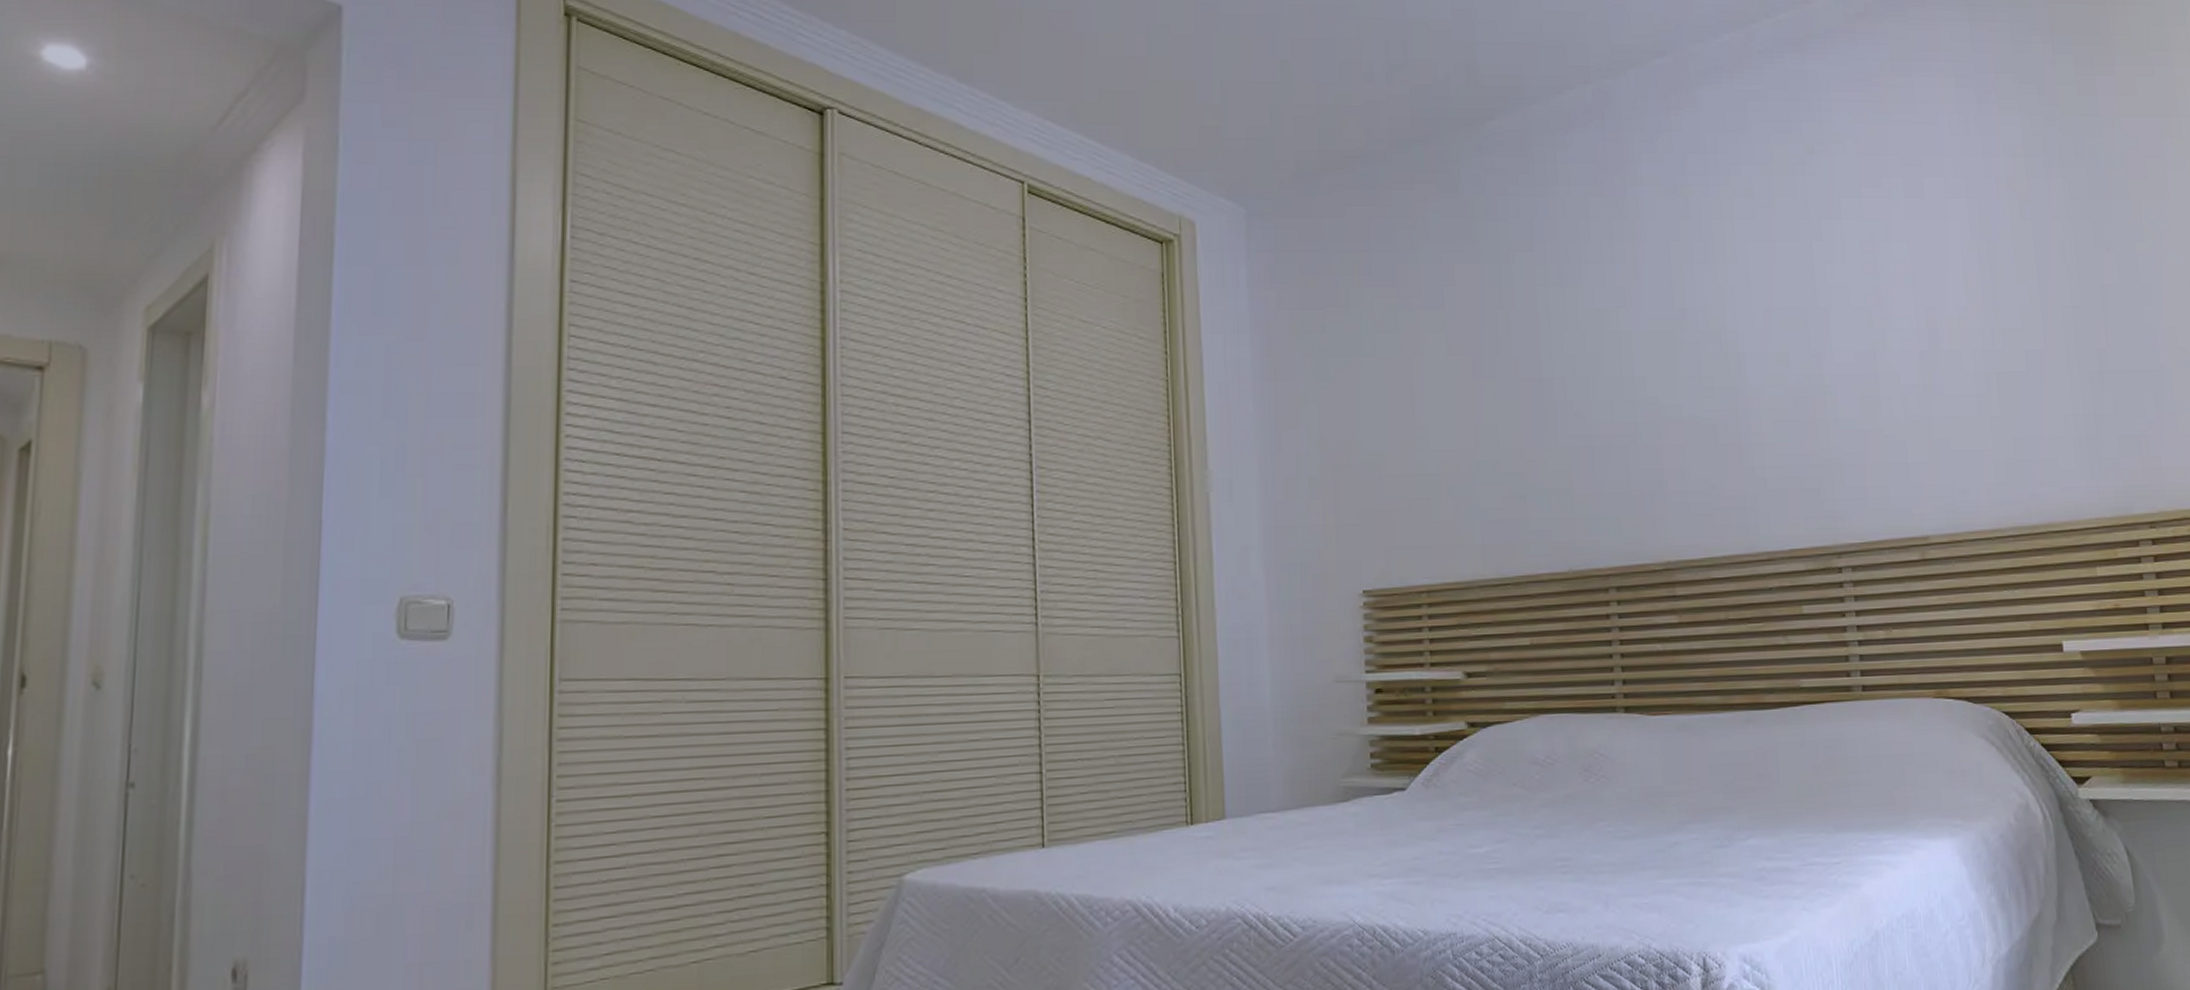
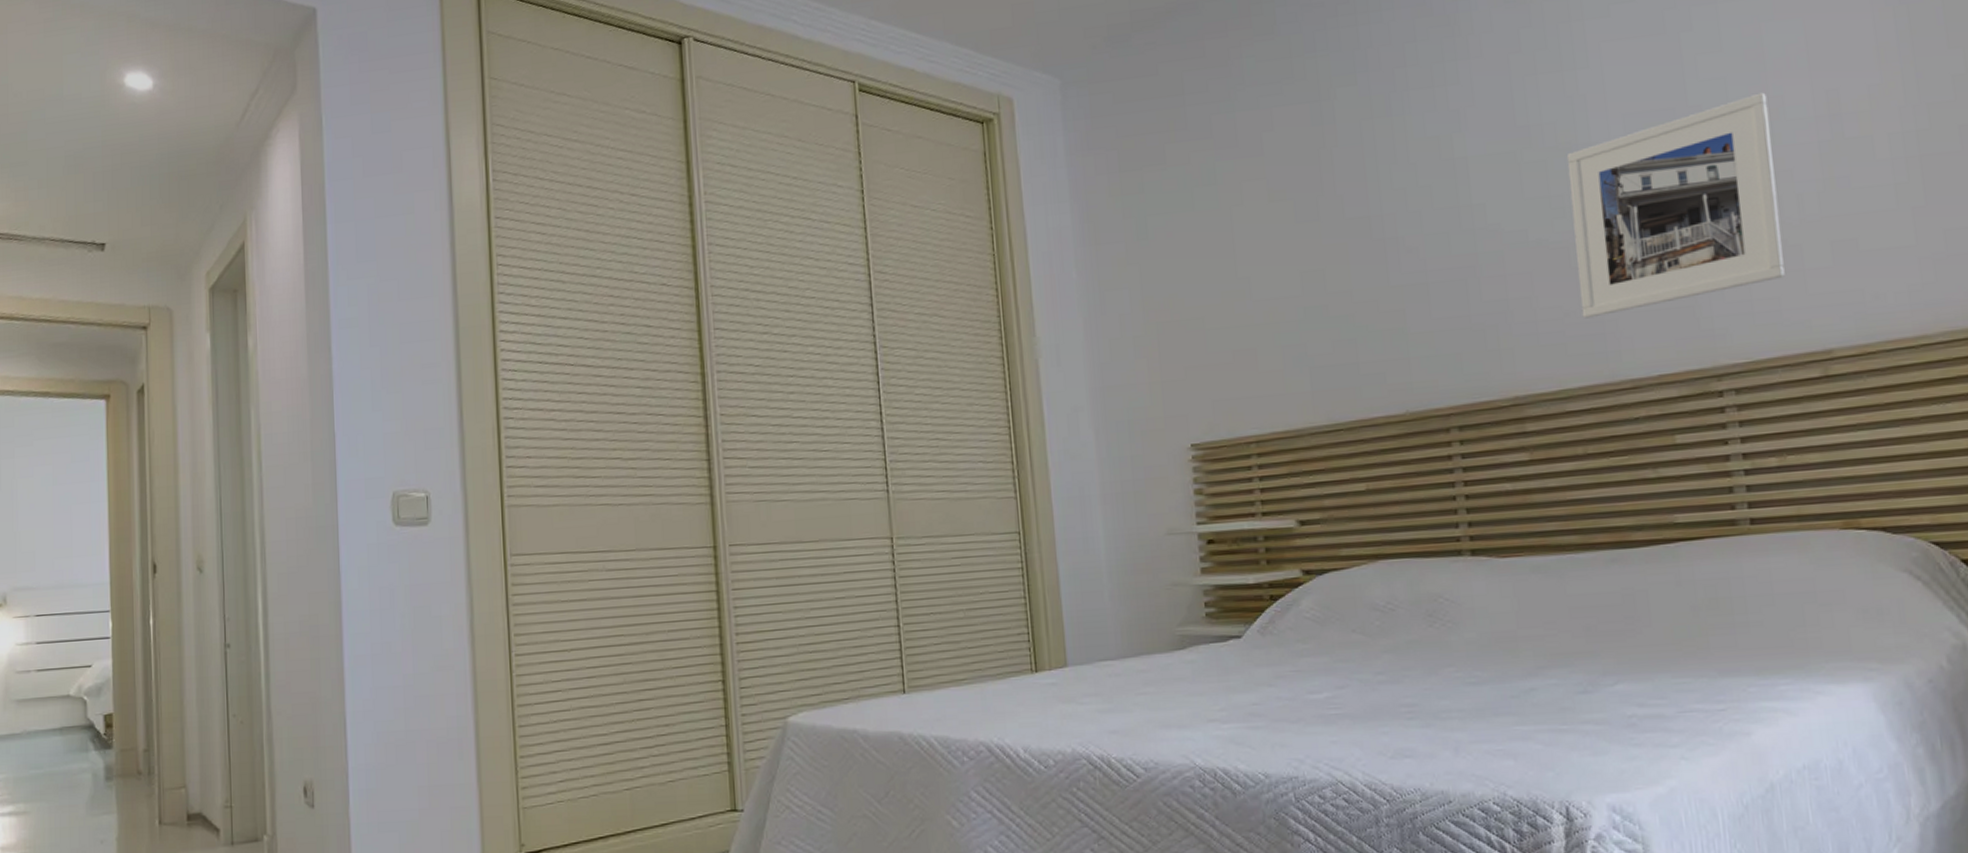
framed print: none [1716,303,1893,493] -> present [1566,92,1785,319]

